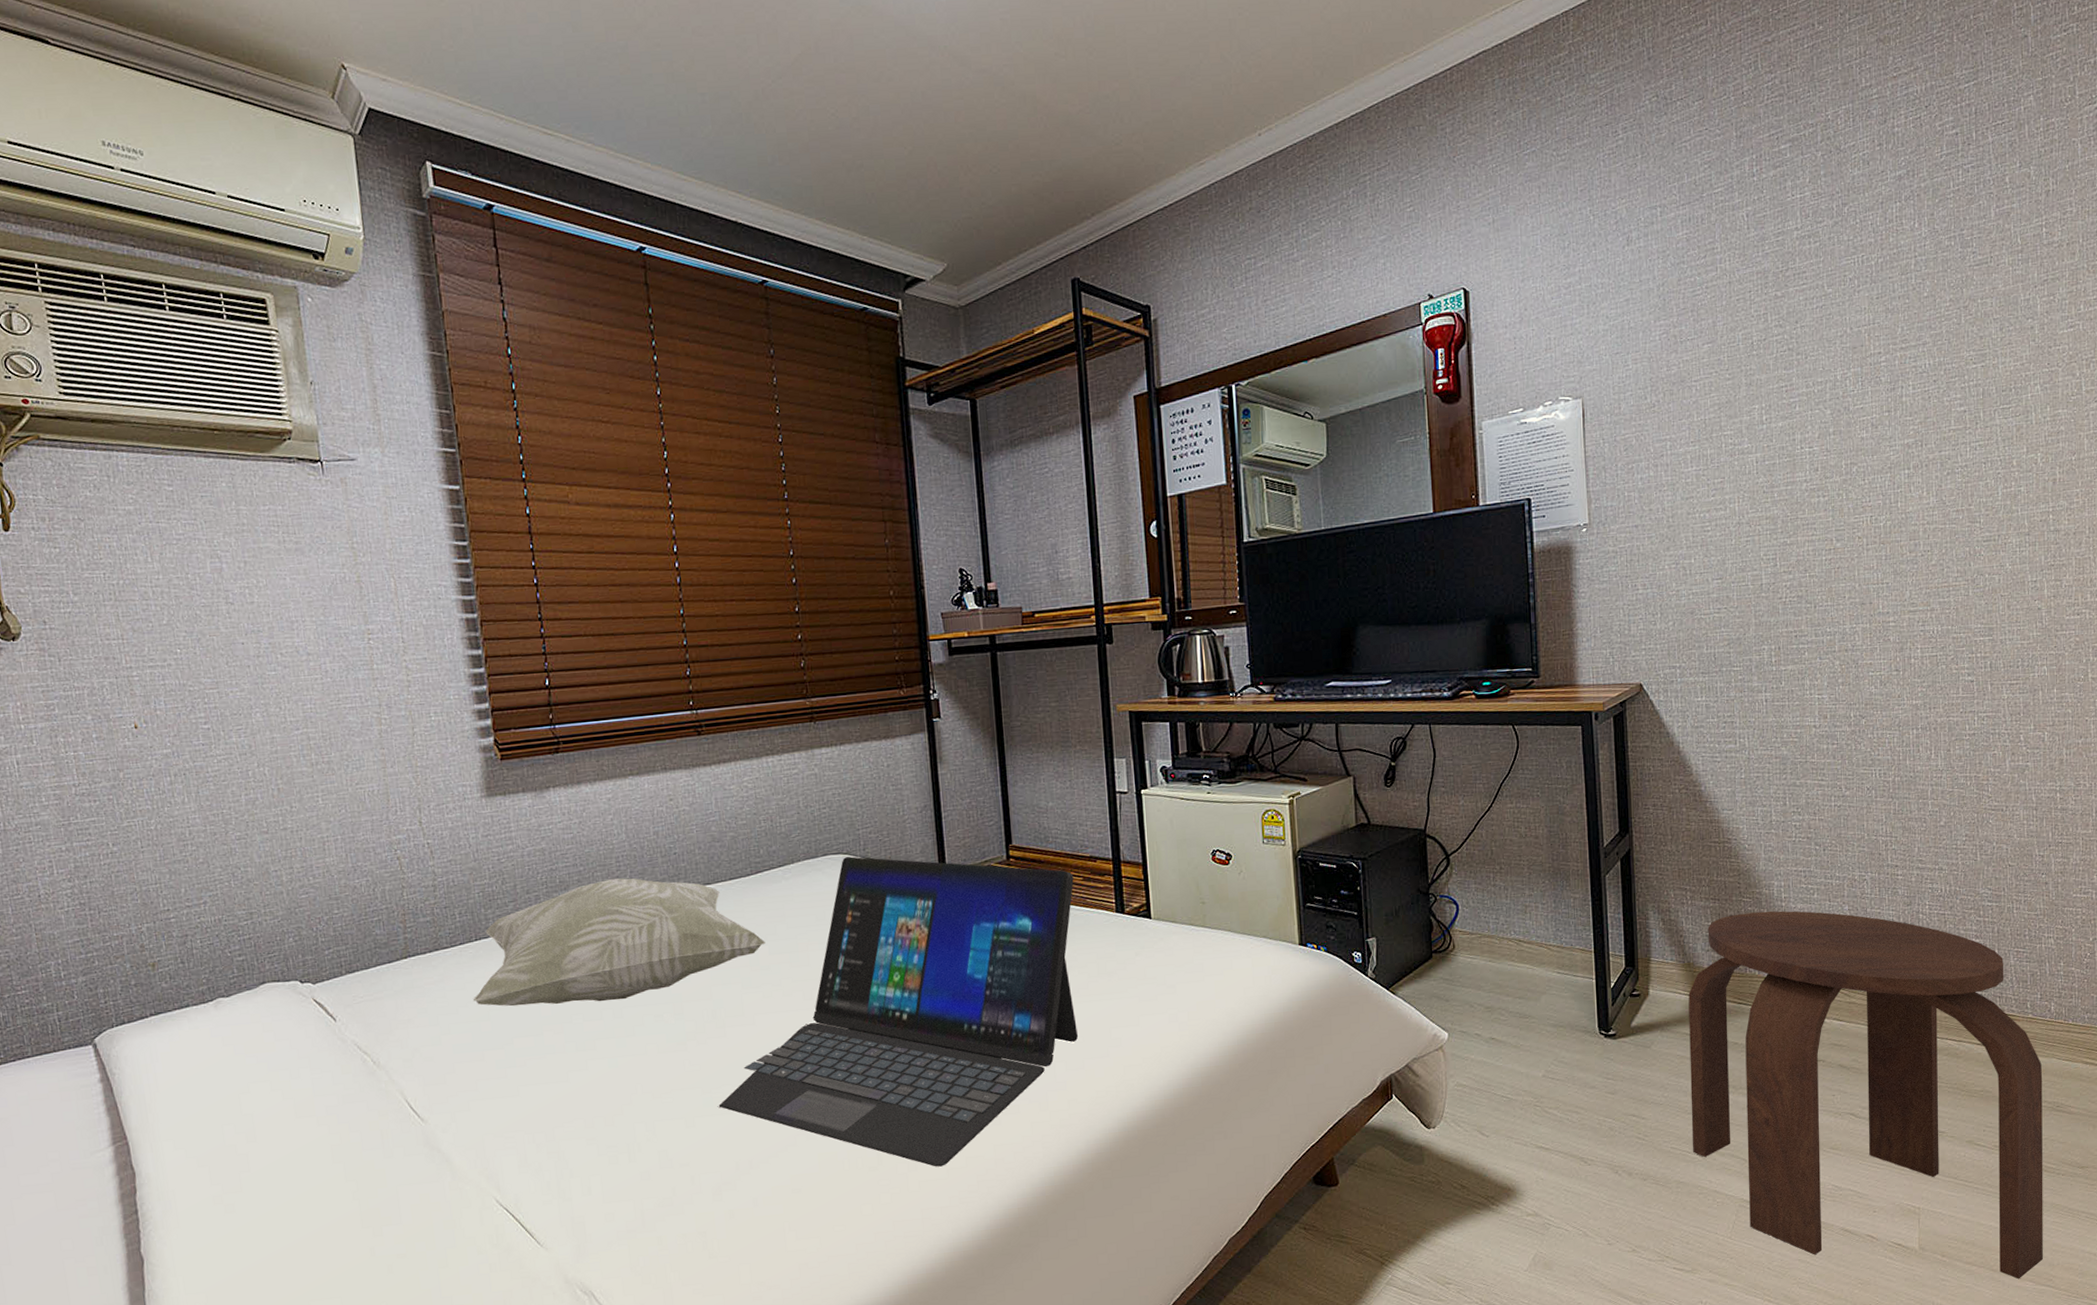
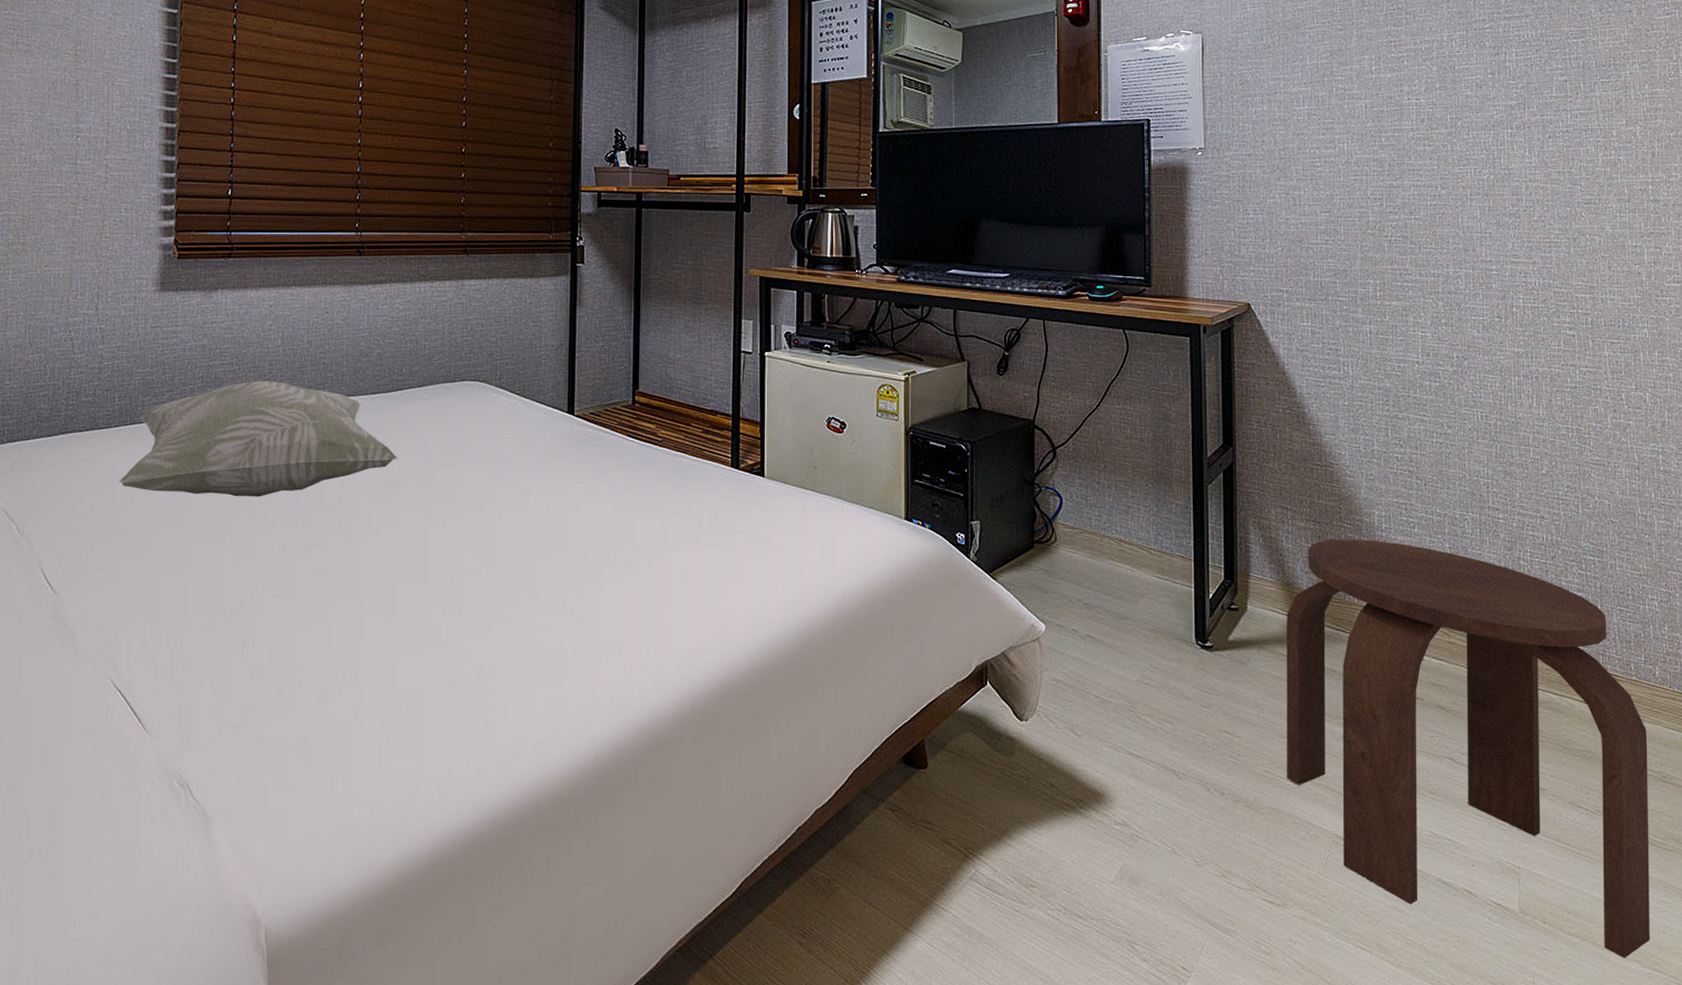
laptop: present [718,856,1079,1167] -> none [333,385,694,700]

